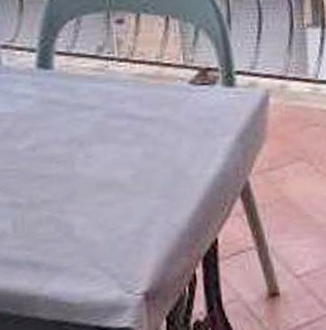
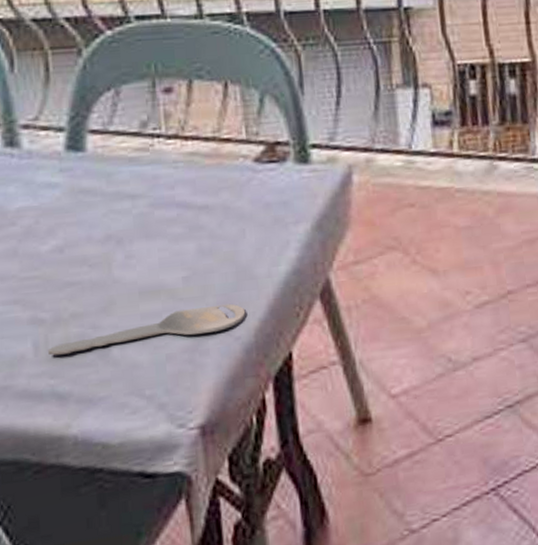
key: none [24,197,182,232] -> present [47,303,246,356]

